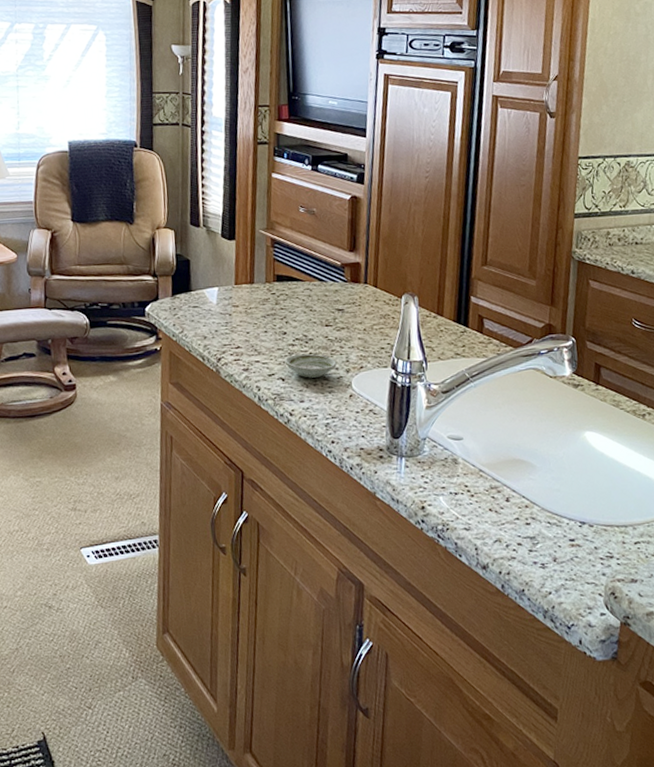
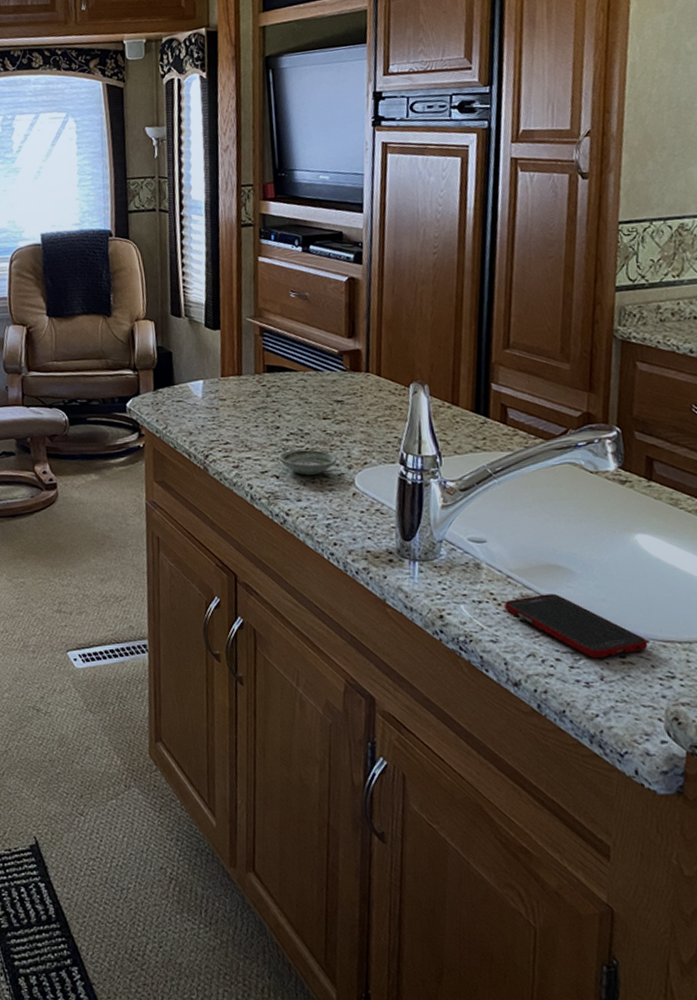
cell phone: none [476,485,592,543] -> present [503,593,648,659]

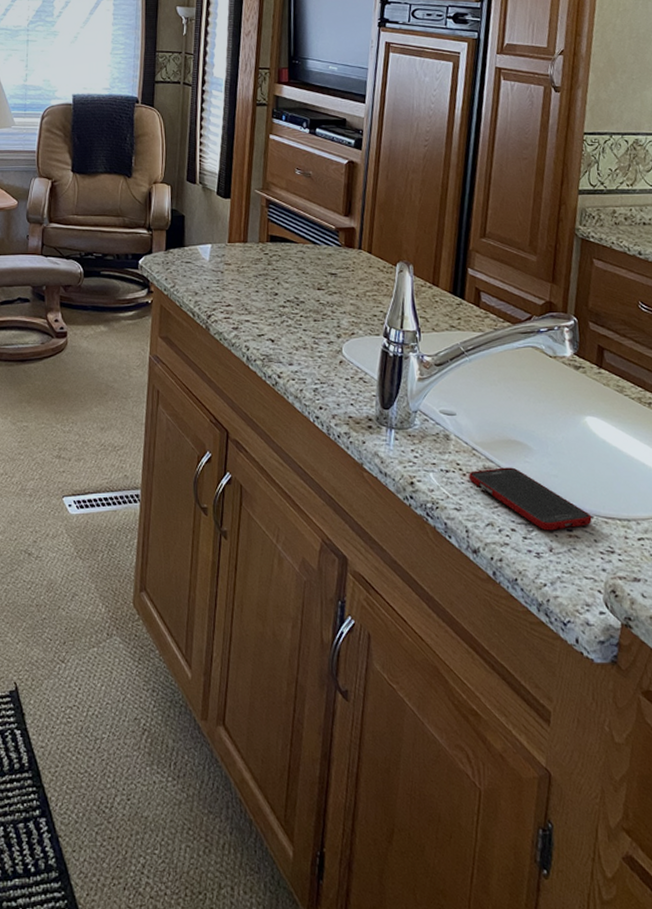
saucer: present [278,449,337,475] -> none [275,316,328,341]

